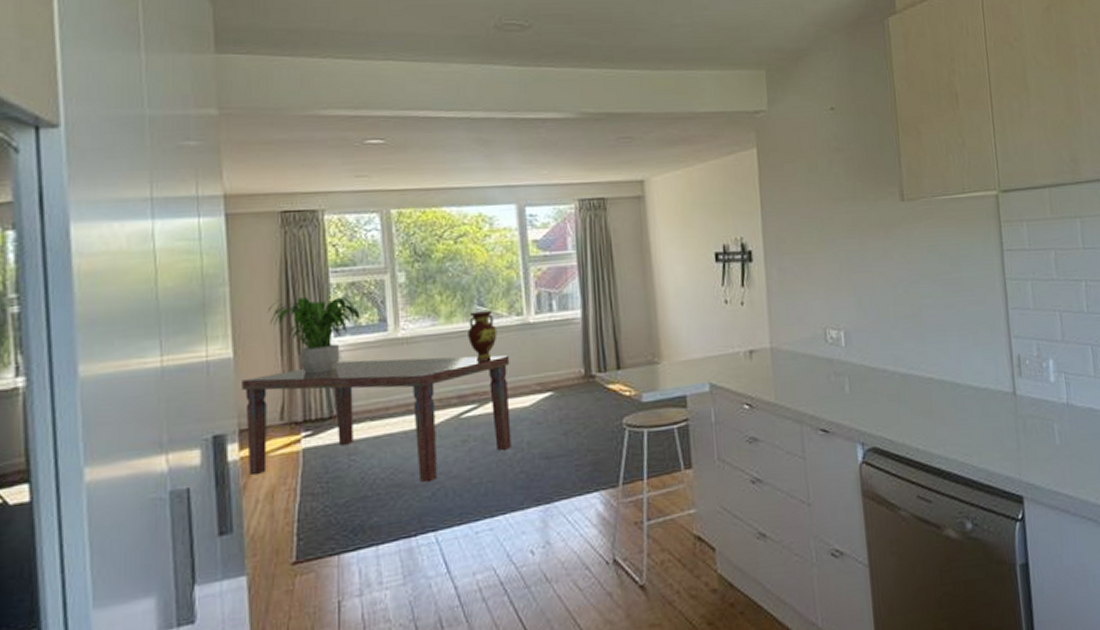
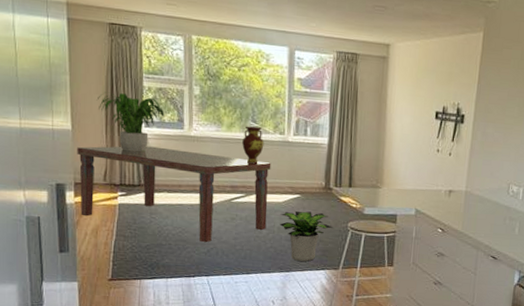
potted plant: none [529,412,603,485] -> present [280,210,333,262]

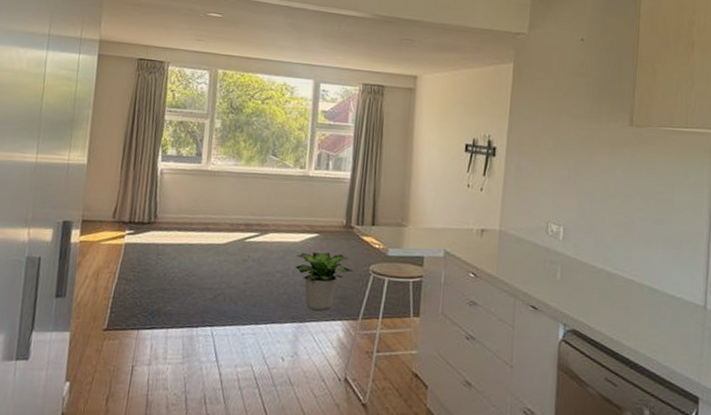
dining table: present [77,146,271,243] -> none [84,181,290,288]
potted plant: present [96,92,166,152] -> none [116,125,186,188]
decorative urn: present [242,126,264,164] -> none [260,160,284,200]

